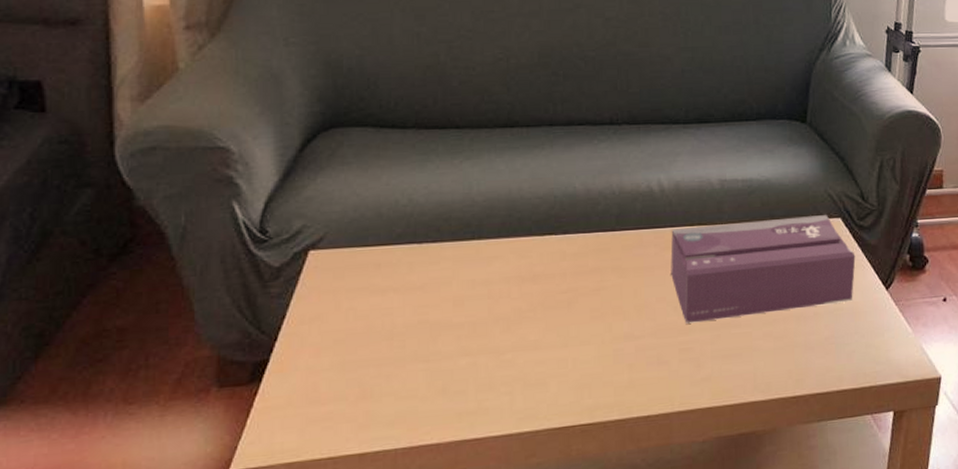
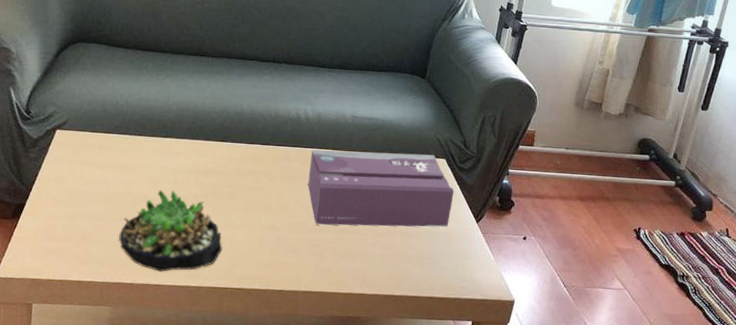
succulent plant: none [414,308,563,421] -> present [118,190,222,272]

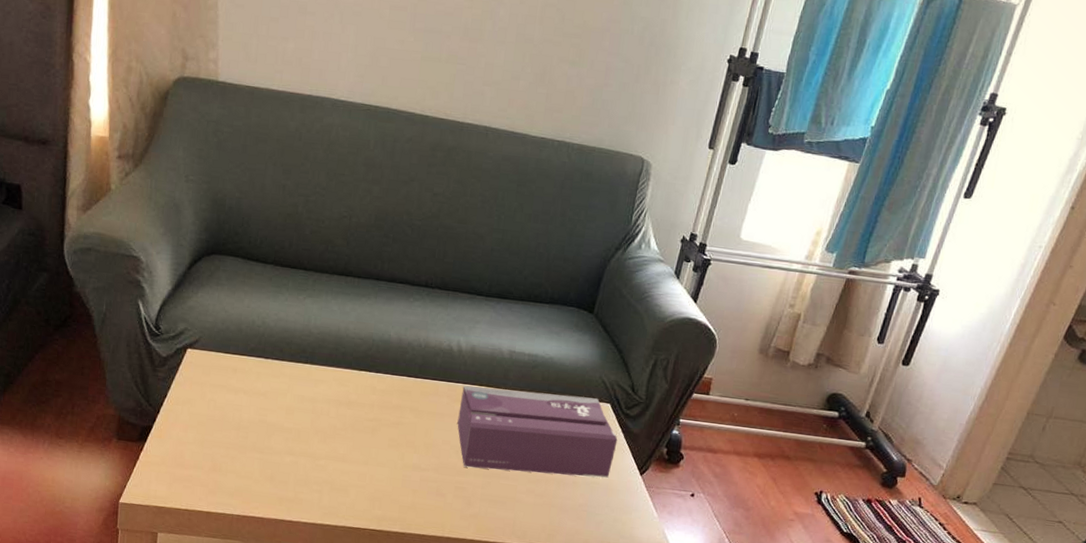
succulent plant: present [118,190,222,272] -> none [251,420,362,508]

